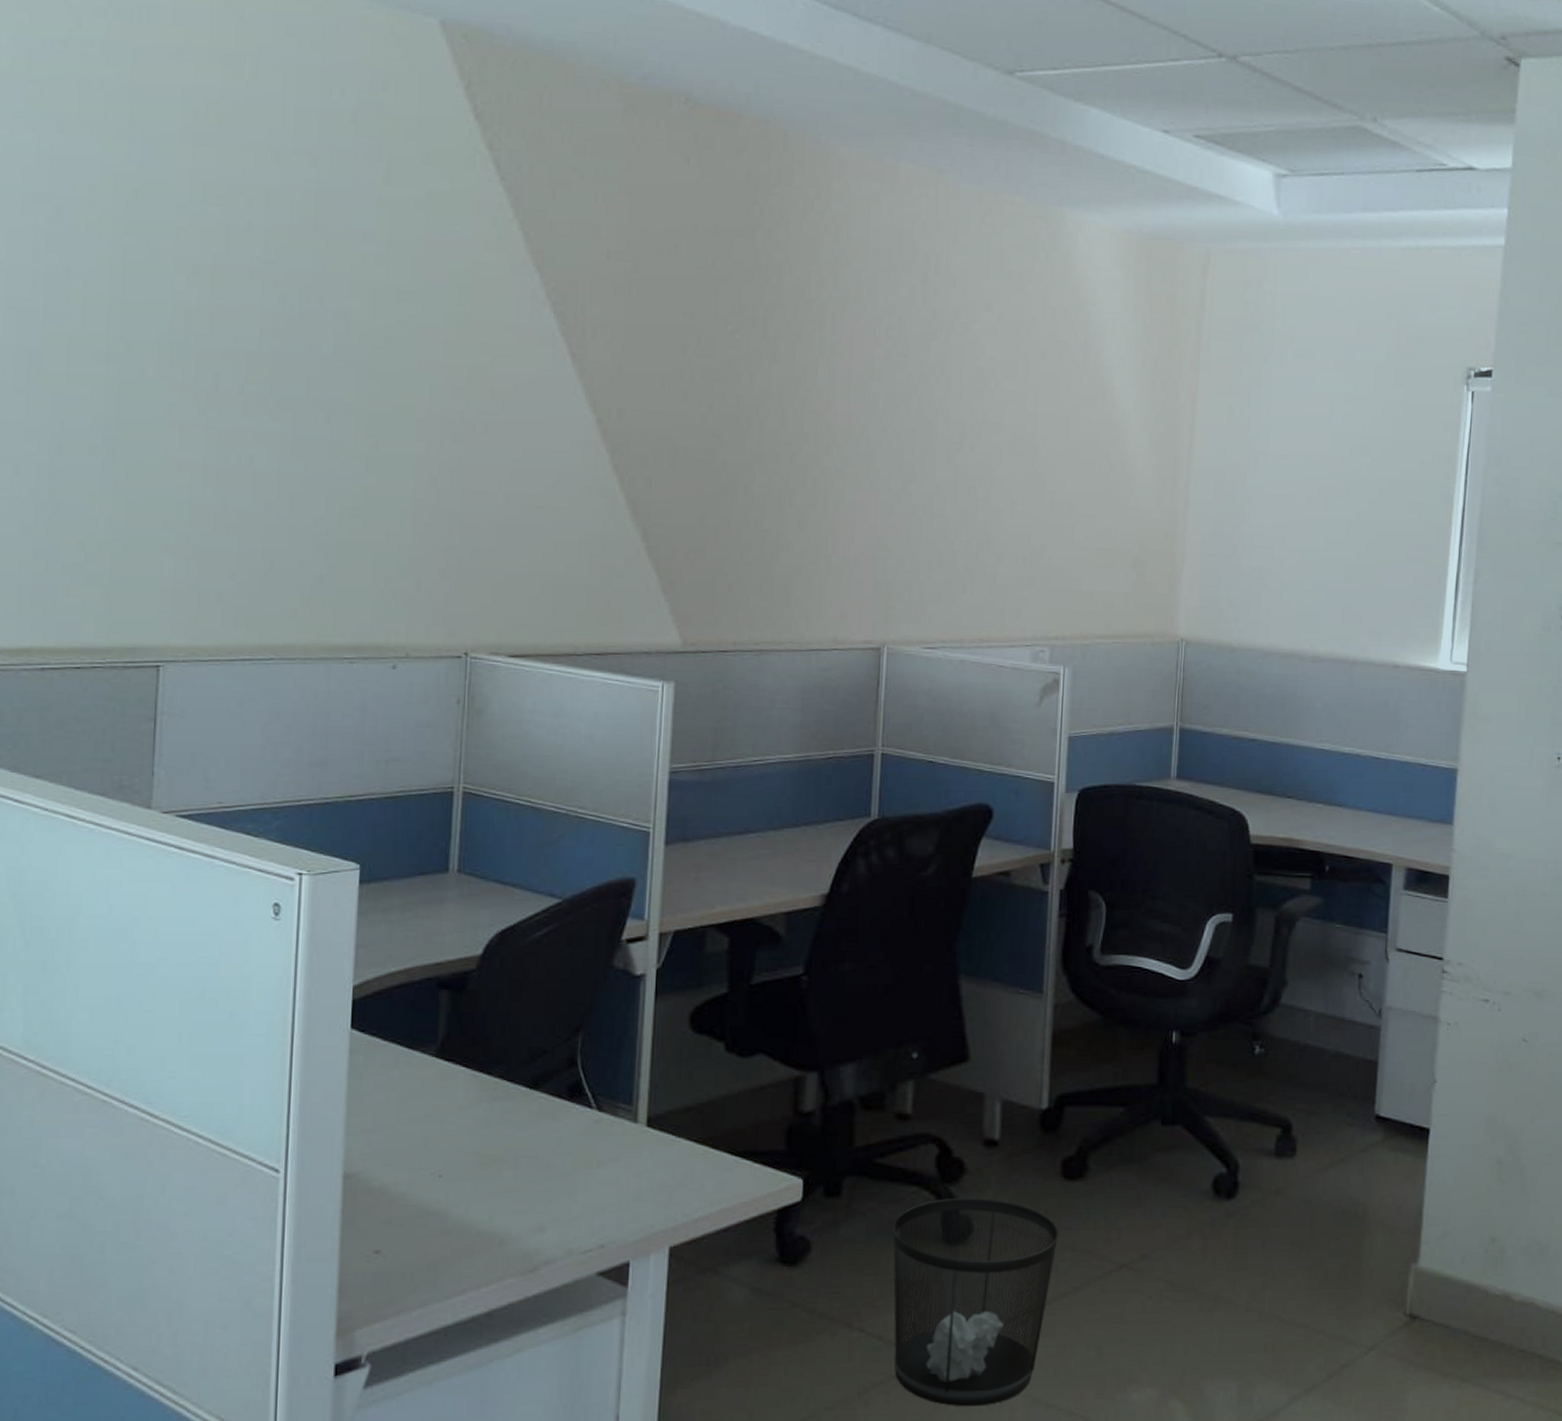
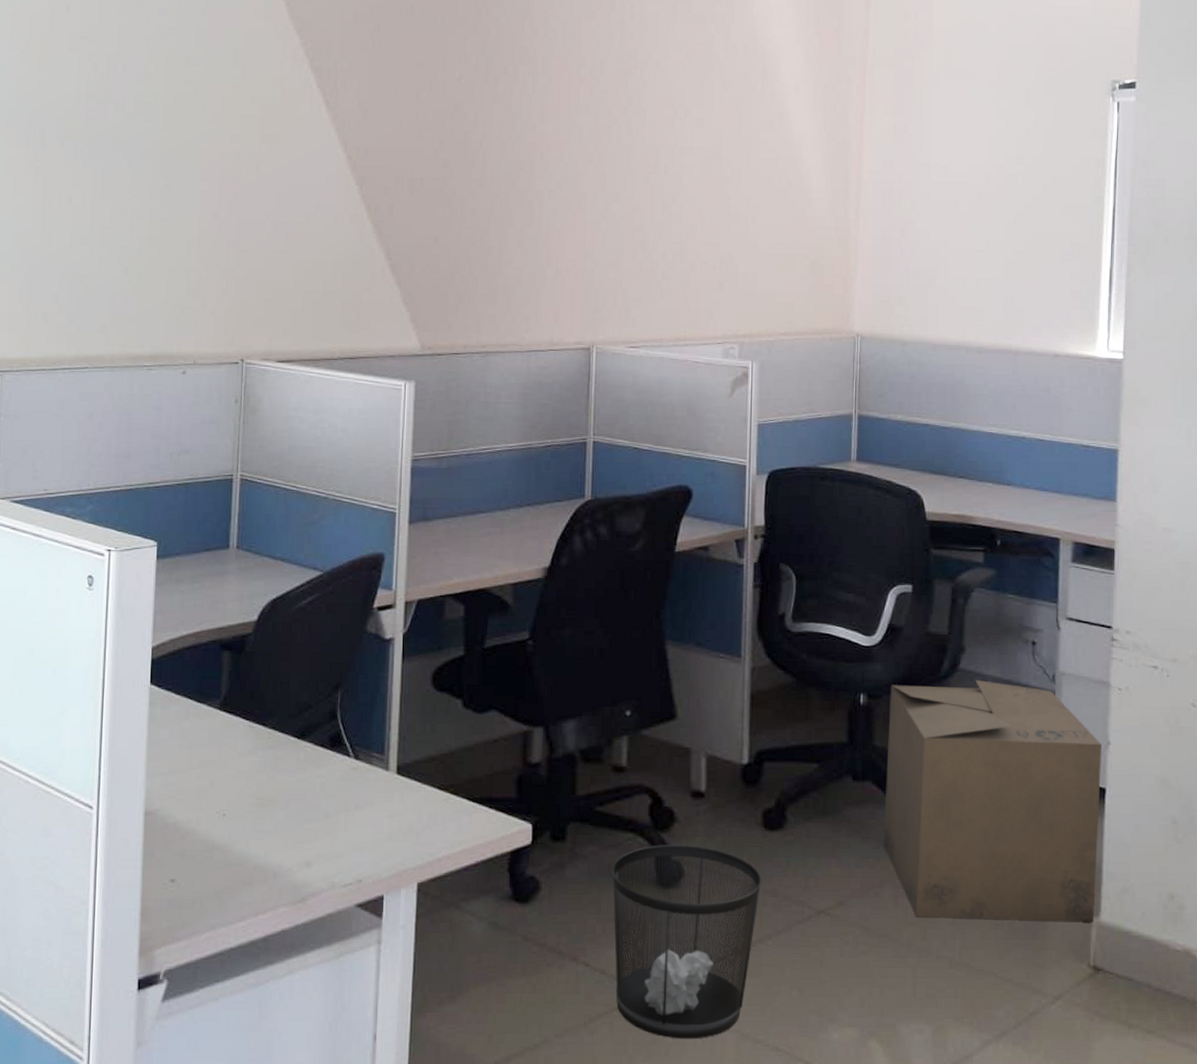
cardboard box: none [1193,1016,1428,1270] -> present [884,680,1102,923]

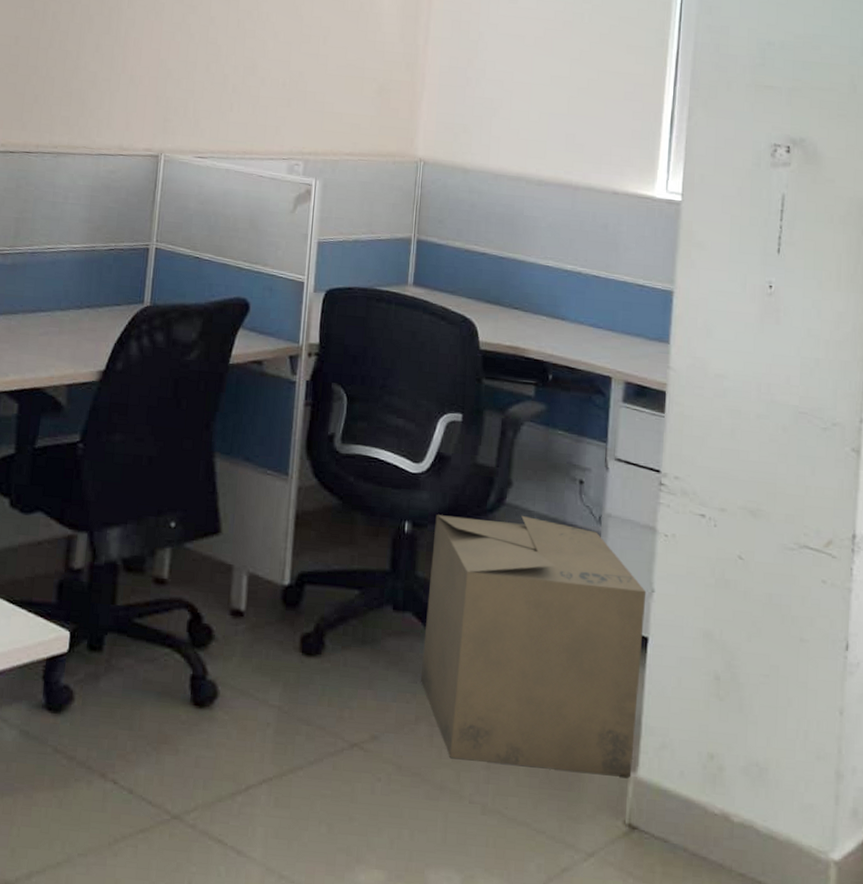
waste bin: present [611,845,762,1039] -> none [142,662,297,870]

